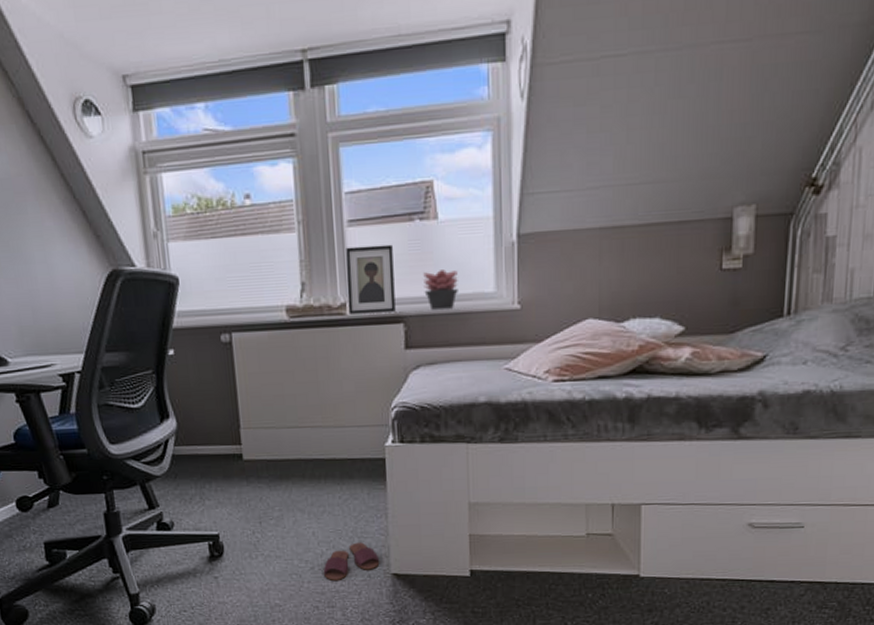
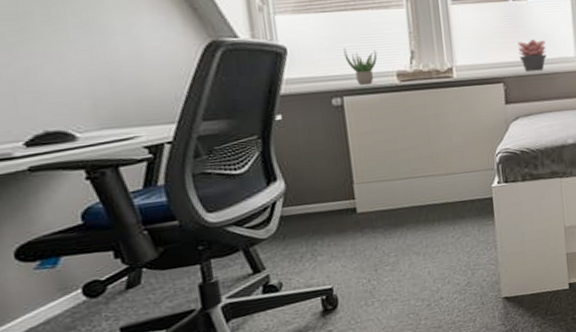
potted plant: none [233,278,267,322] -> present [343,48,378,86]
slippers: present [323,542,380,580] -> none [439,274,492,314]
picture frame: present [345,244,396,314] -> none [451,19,496,77]

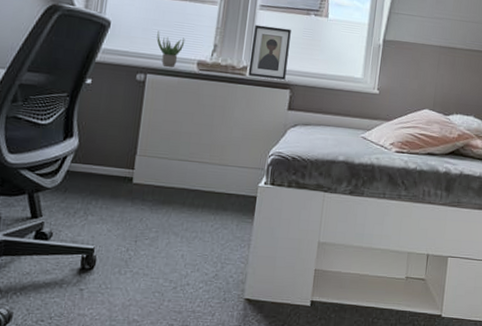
picture frame: none [451,19,496,77] -> present [248,24,291,80]
succulent plant: present [518,40,547,73] -> none [309,54,337,86]

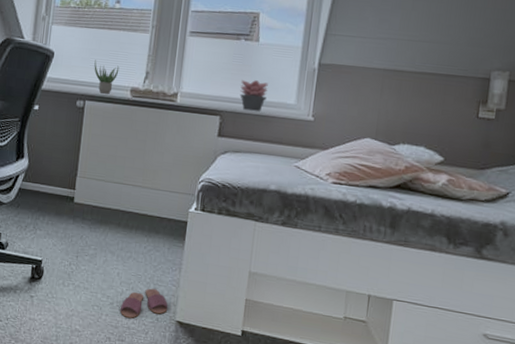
slippers: none [184,267,237,301] -> present [120,288,168,318]
picture frame: present [248,24,291,80] -> none [178,51,221,106]
succulent plant: none [309,54,337,86] -> present [239,80,268,112]

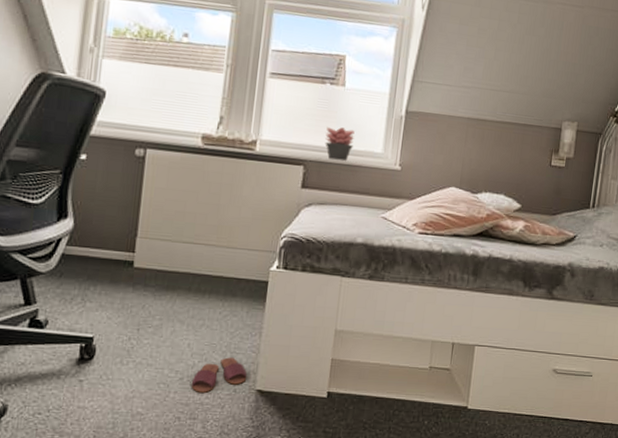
potted plant: present [94,59,120,95] -> none [156,101,188,142]

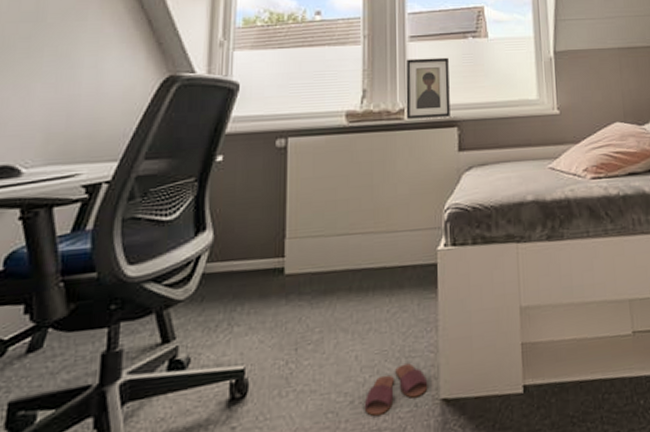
picture frame: none [257,94,305,155] -> present [405,57,450,119]
succulent plant: present [325,127,355,162] -> none [475,80,506,116]

